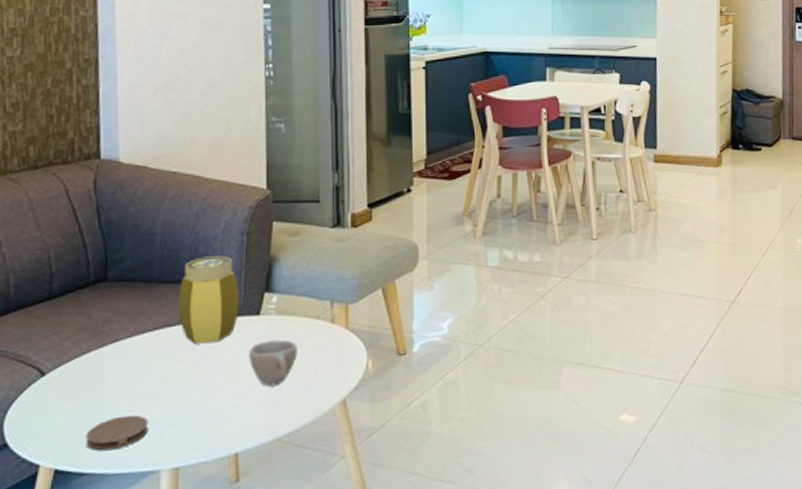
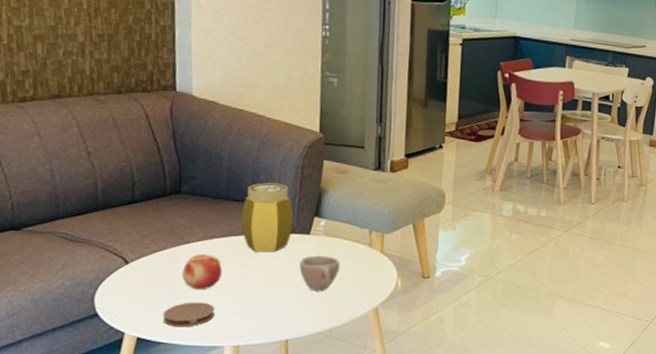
fruit: none [109,353,156,400] -> present [182,254,222,290]

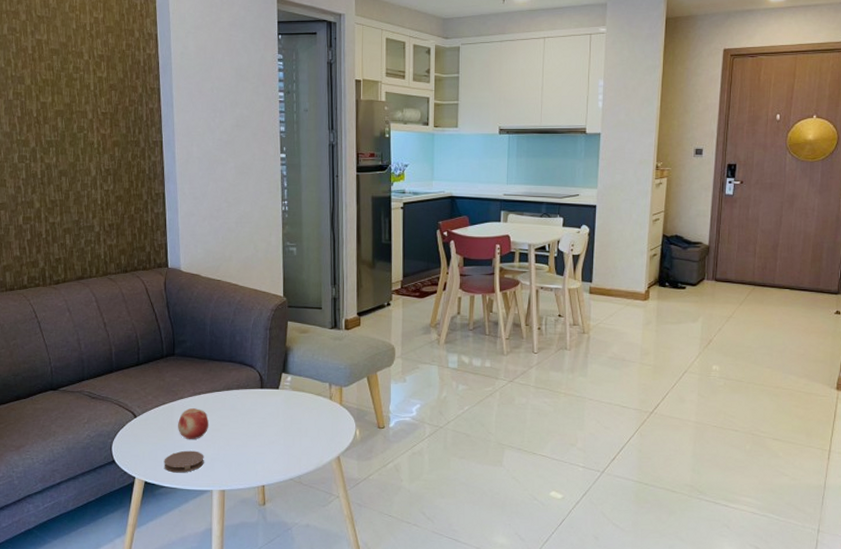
jar: present [241,182,293,253] -> none [223,343,265,406]
cup: present [299,255,340,292] -> none [271,408,305,441]

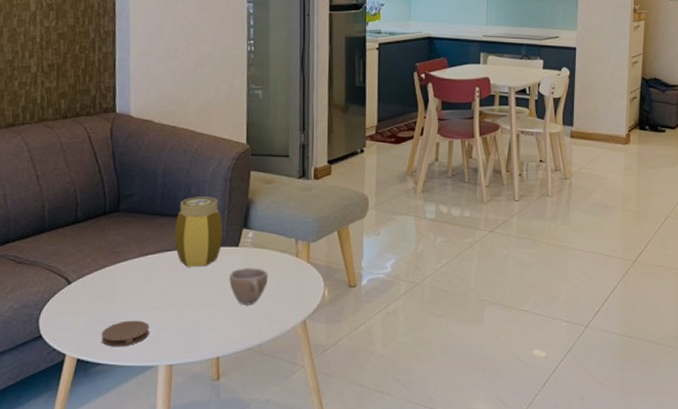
fruit: present [178,408,208,440] -> none [120,271,156,308]
jar: none [223,343,265,406] -> present [174,196,223,267]
cup: none [271,408,305,441] -> present [229,268,268,305]

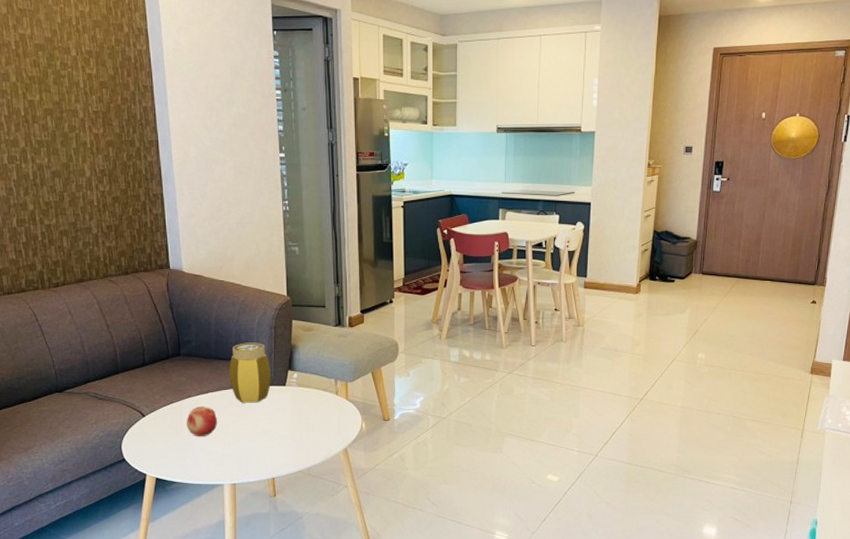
coaster: present [101,320,150,347] -> none [174,447,214,469]
fruit: none [120,271,156,308] -> present [187,406,217,437]
cup: present [229,268,268,305] -> none [279,404,312,436]

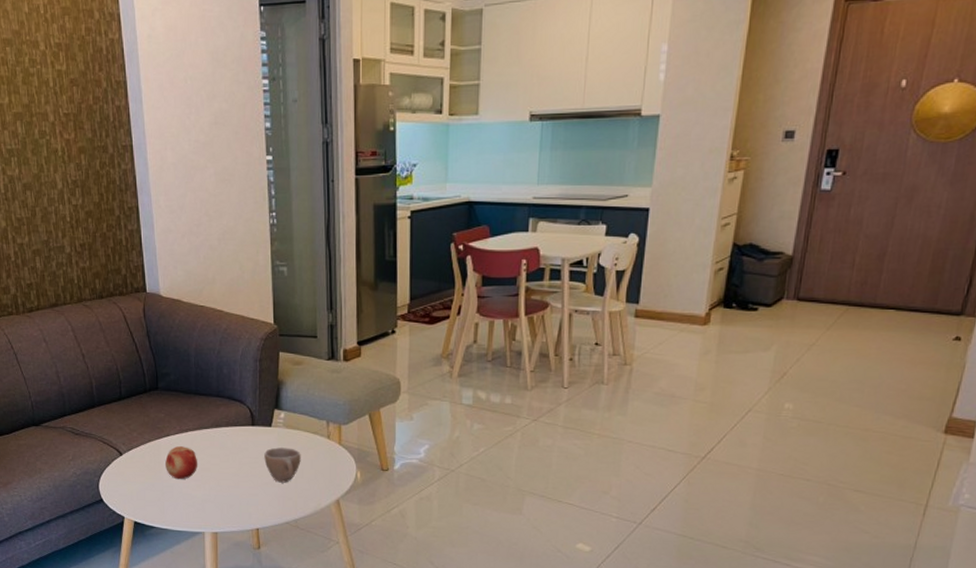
jar: present [229,342,271,403] -> none [210,377,255,445]
cup: none [279,404,312,436] -> present [264,447,301,483]

